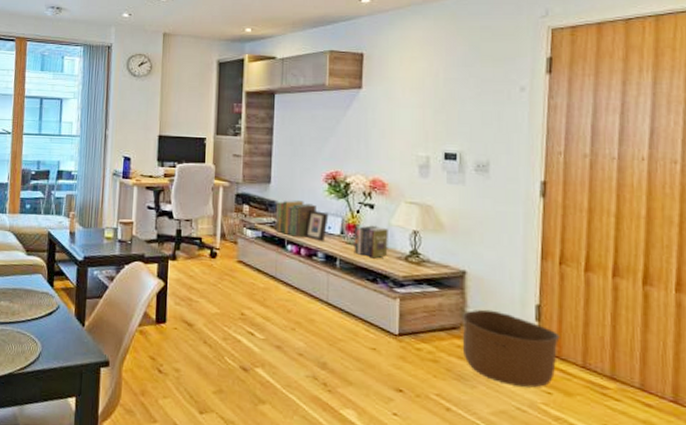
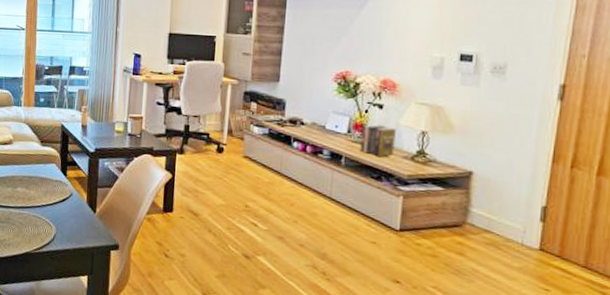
books: present [275,200,316,238] -> none [282,98,325,136]
picture frame: present [305,209,329,243] -> none [311,108,337,141]
basket: present [461,309,560,388] -> none [462,209,564,285]

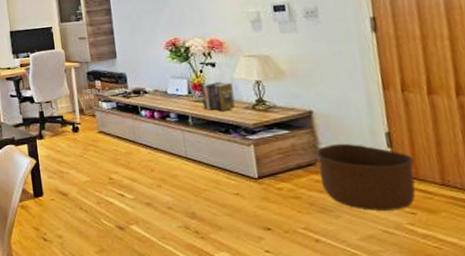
basket: none [462,209,564,285] -> present [315,143,416,211]

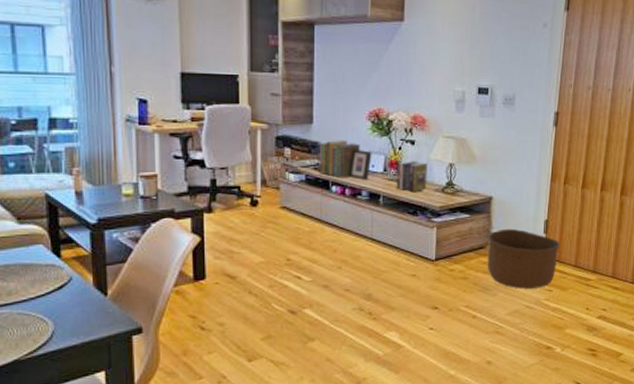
books: none [124,69,163,103] -> present [319,140,360,179]
picture frame: none [154,76,175,104] -> present [349,148,372,181]

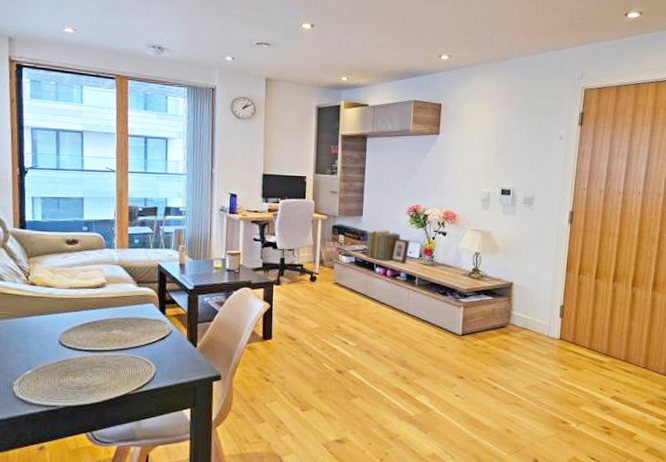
books: present [396,161,427,193] -> none [429,249,456,276]
basket: present [487,228,561,289] -> none [507,311,575,367]

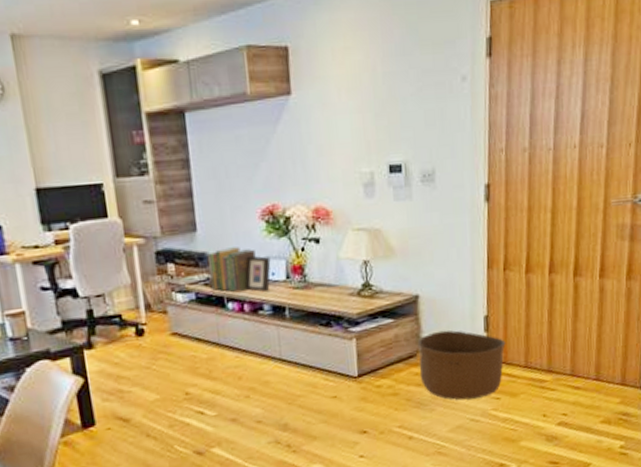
basket: none [507,311,575,367] -> present [417,330,506,400]

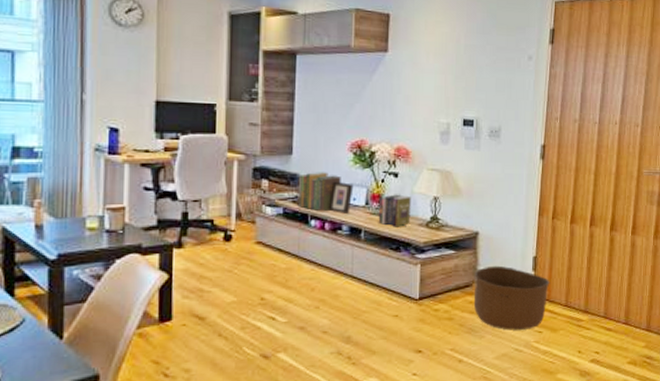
books: none [301,262,340,301] -> present [378,194,411,227]

